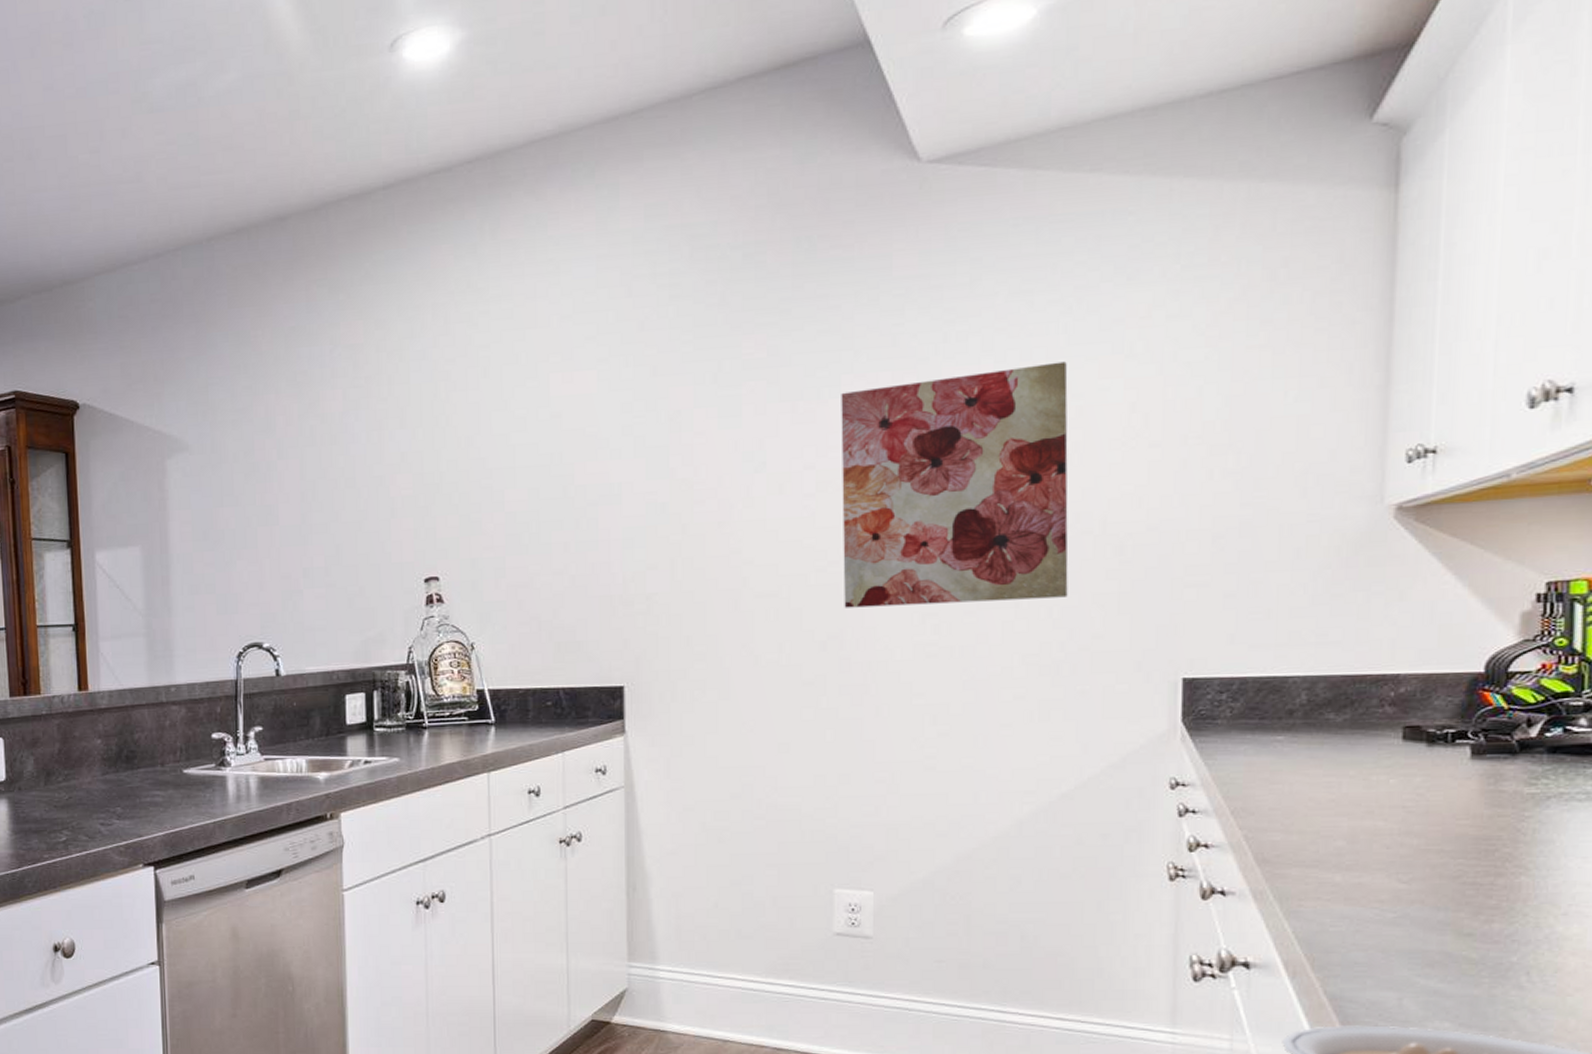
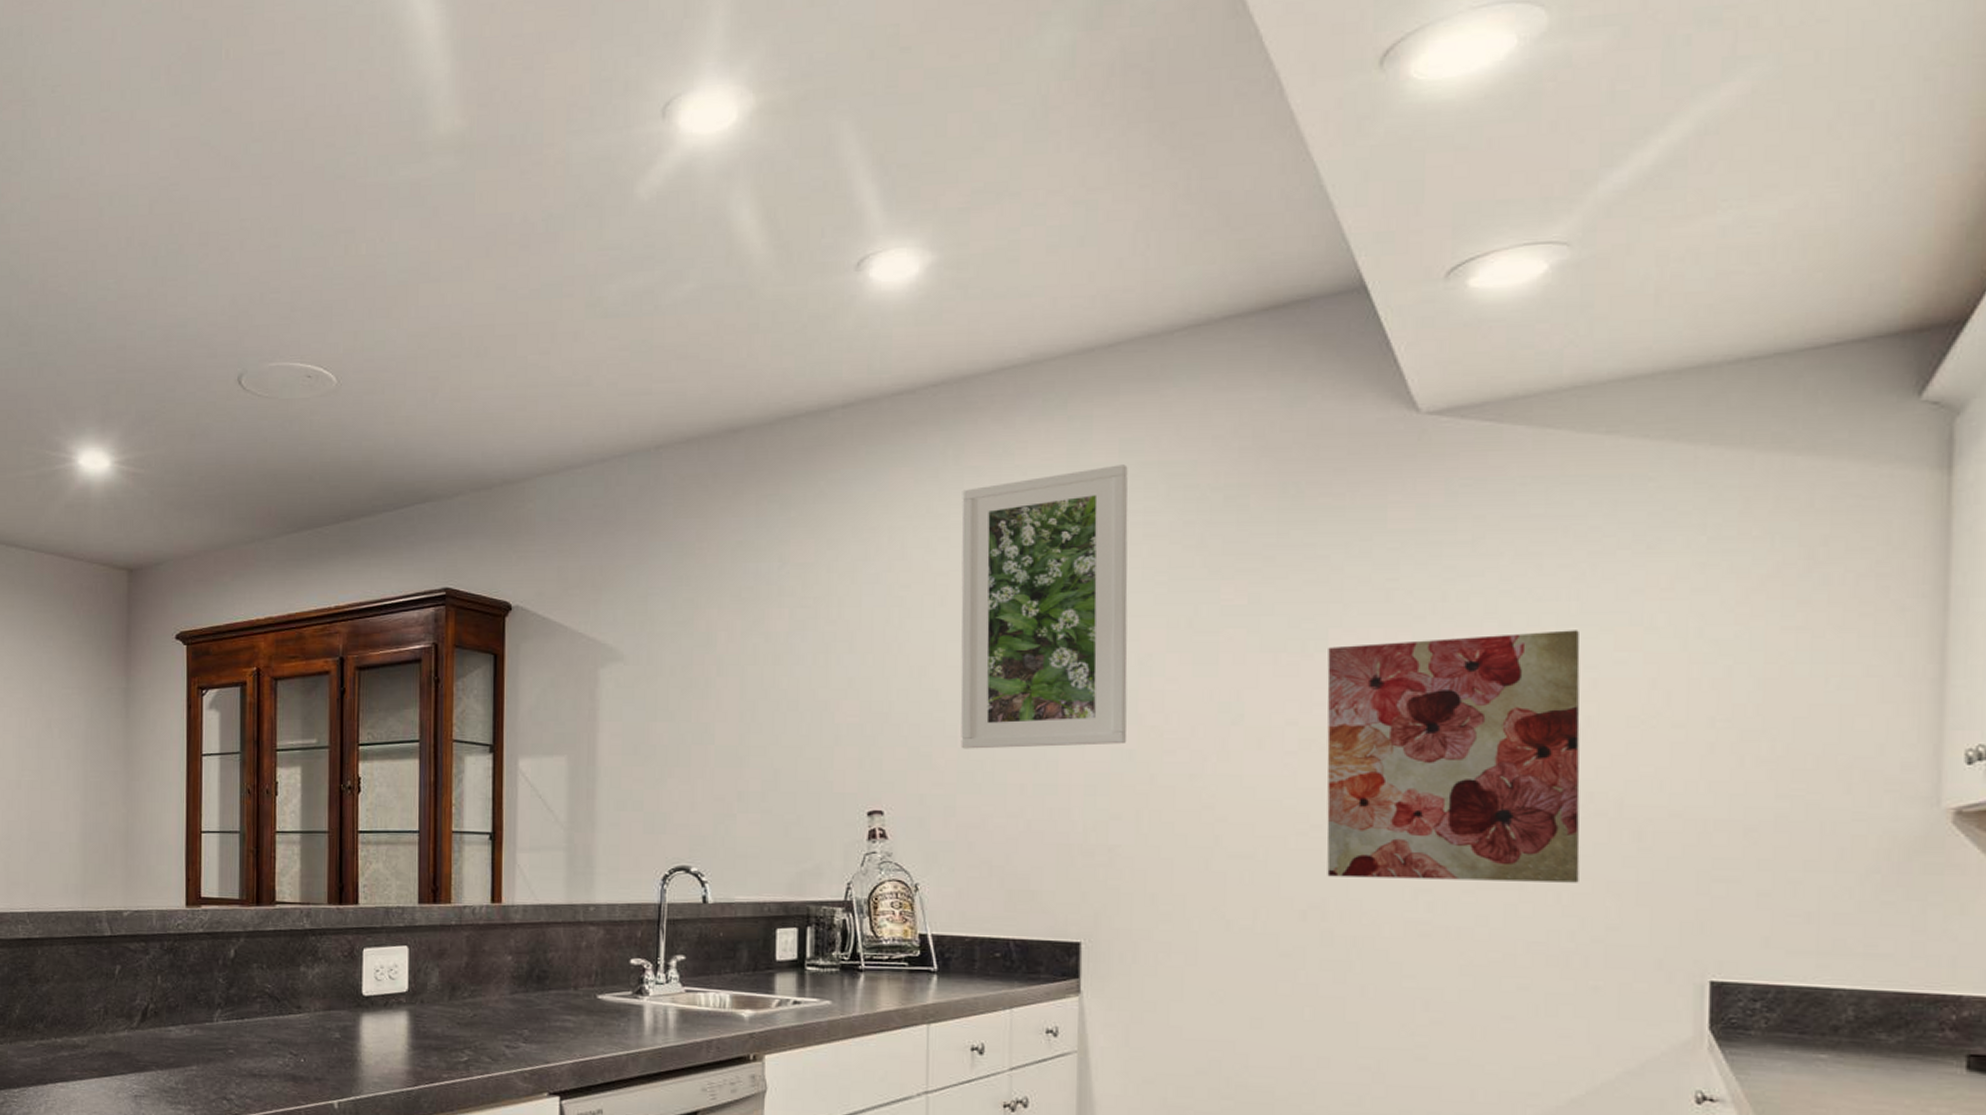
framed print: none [499,229,661,513] -> present [960,464,1128,749]

